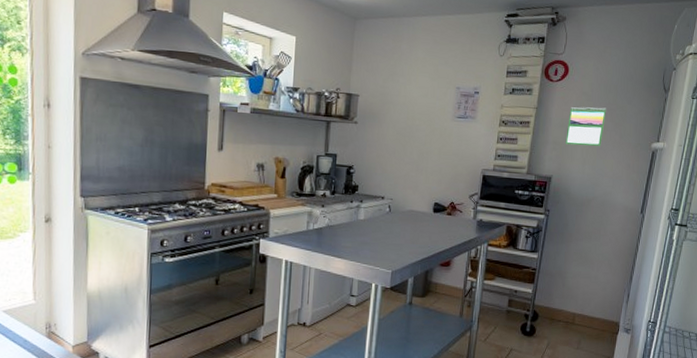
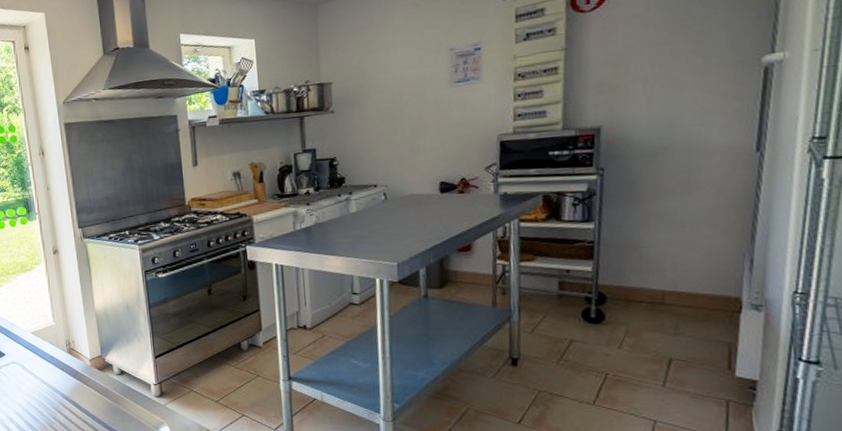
calendar: present [565,107,607,147] -> none [615,26,677,85]

